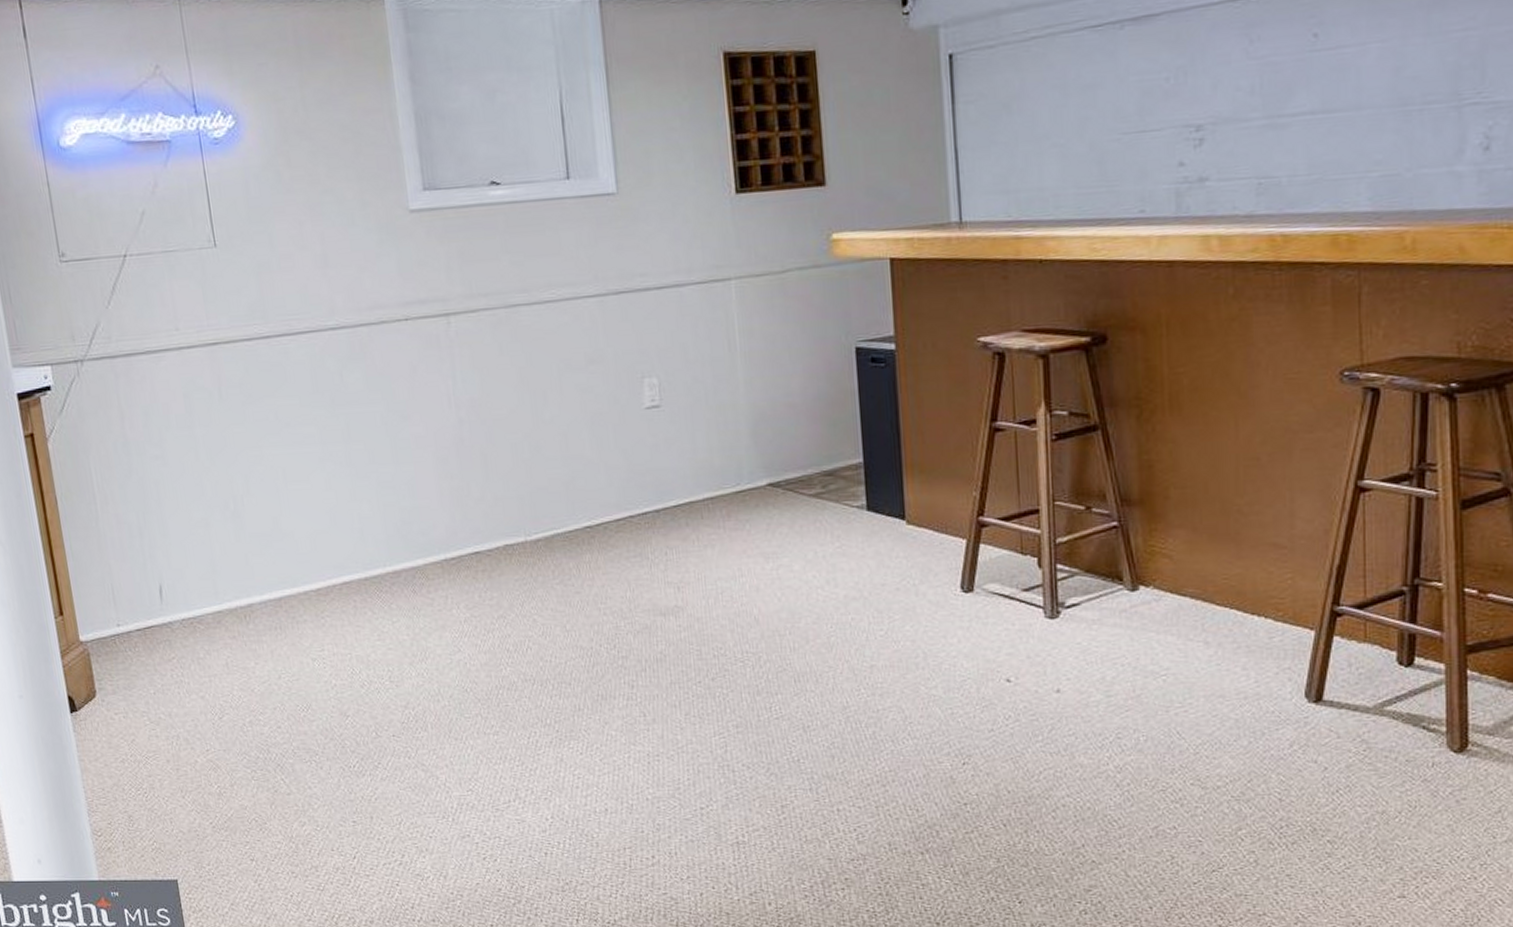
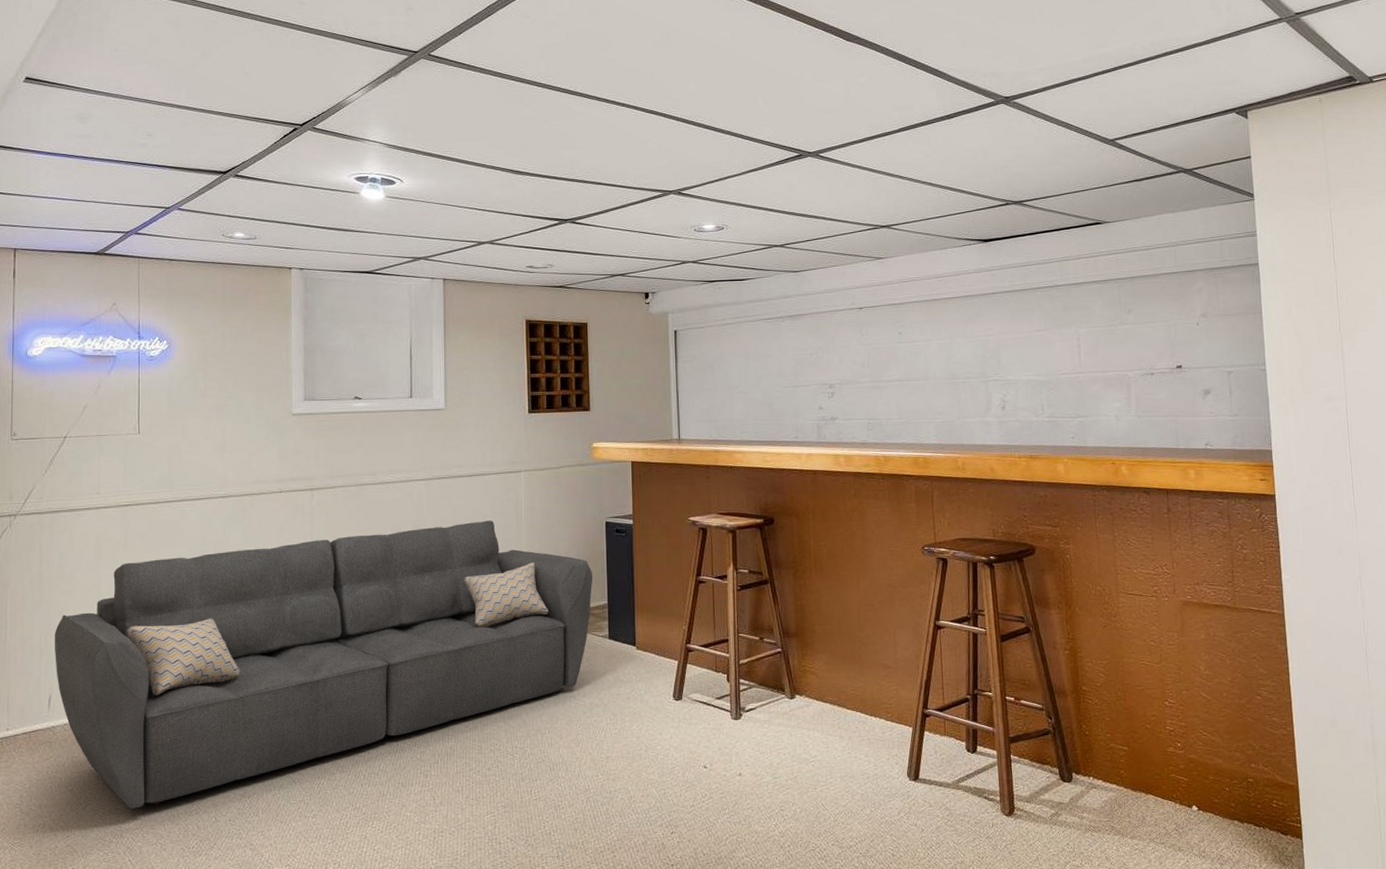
sofa: none [153,350,841,720] -> present [55,520,593,809]

